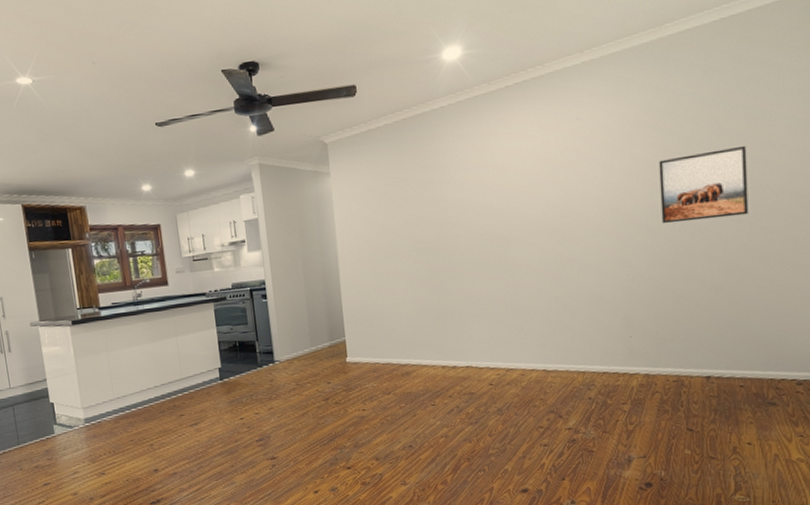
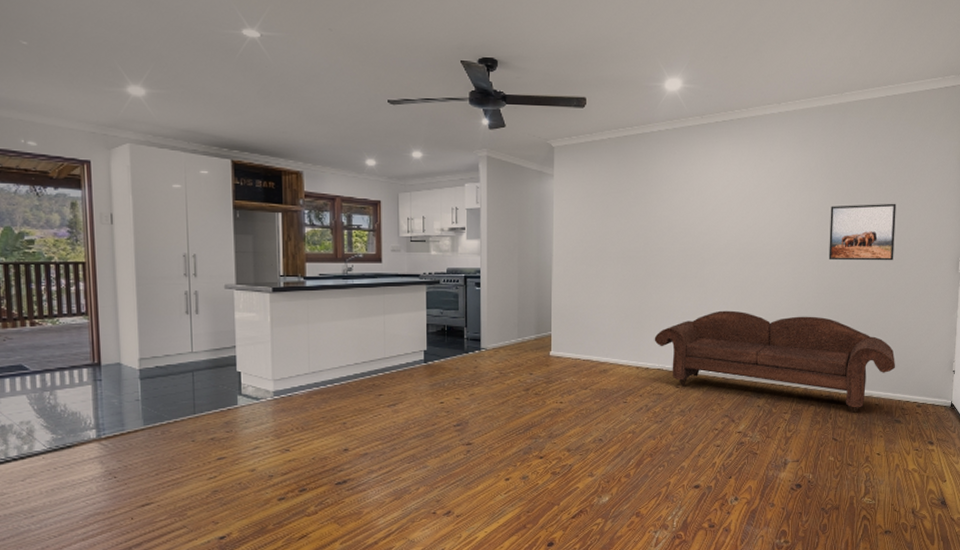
sofa: none [459,290,764,398] -> present [654,310,896,413]

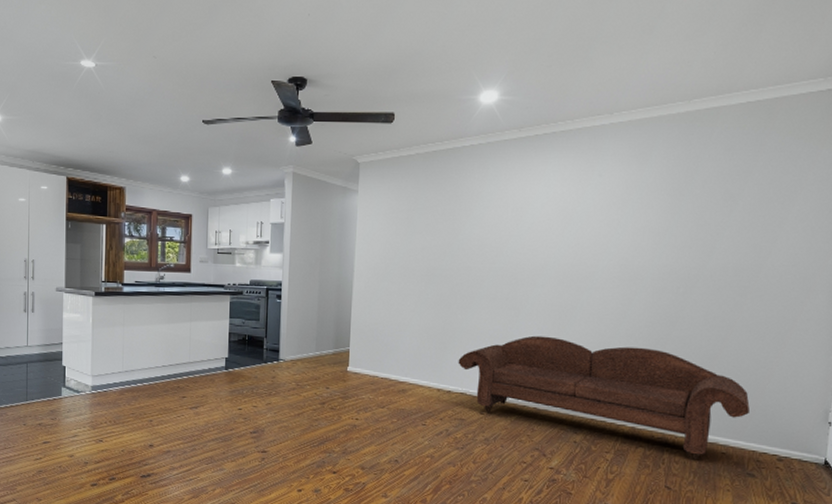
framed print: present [828,203,897,261] -> none [666,224,757,290]

